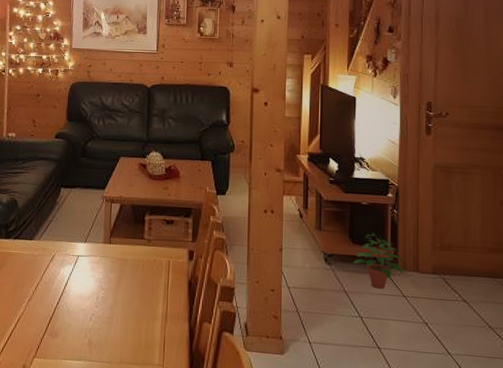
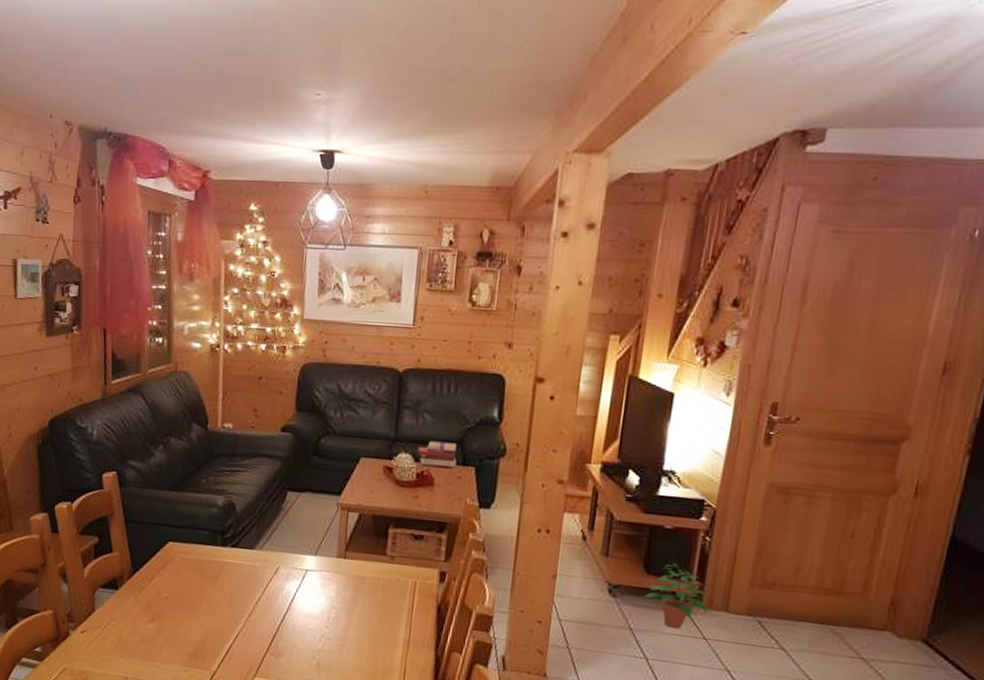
books: none [165,141,197,164] -> present [417,441,457,469]

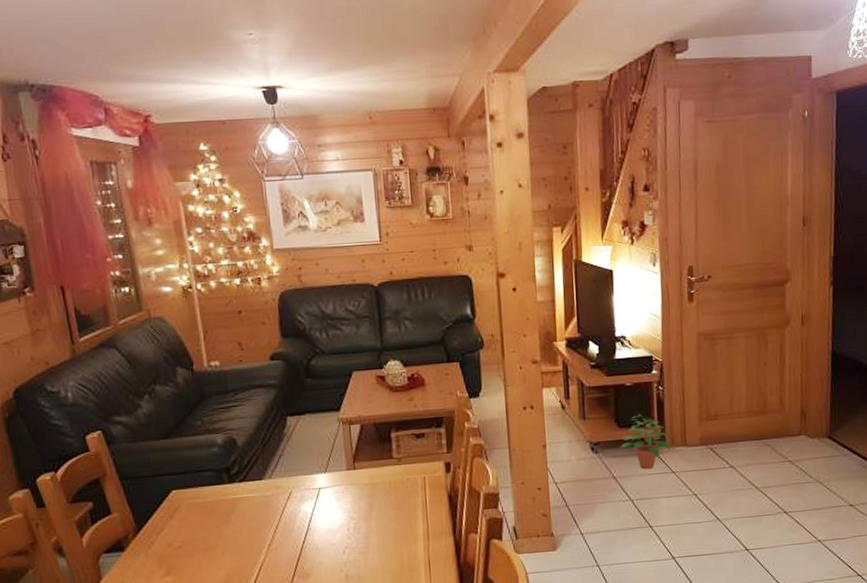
books: present [417,441,457,469] -> none [405,343,442,369]

